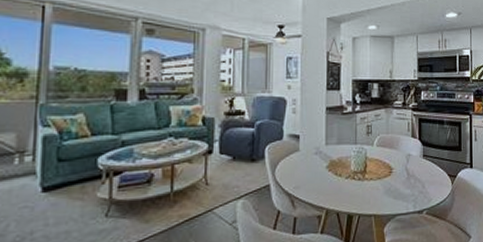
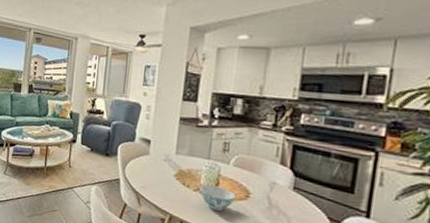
bowl: none [351,169,382,193] -> present [200,184,236,211]

